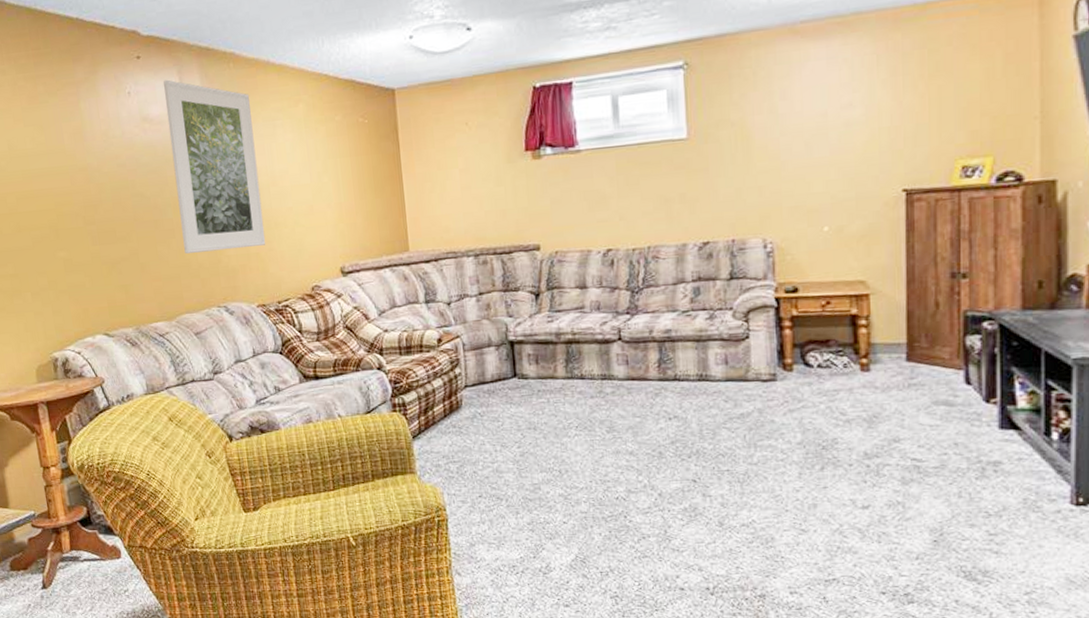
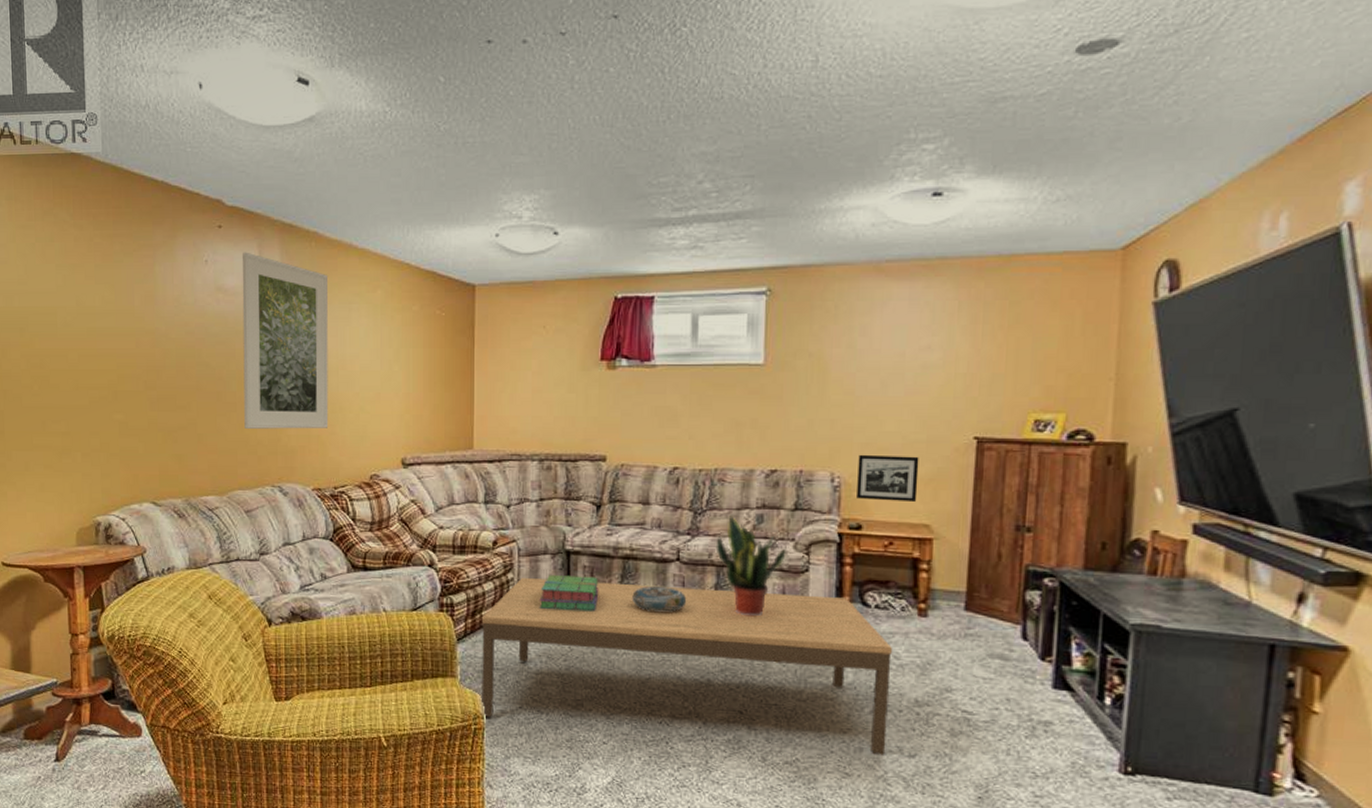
coffee table: none [434,360,839,509] -> present [482,577,892,755]
stack of books: none [488,363,546,401] -> present [539,575,599,612]
decorative bowl: none [578,366,632,393] -> present [632,585,687,613]
potted plant: none [655,290,726,388] -> present [715,514,787,617]
picture frame: none [789,214,851,262] -> present [857,454,919,503]

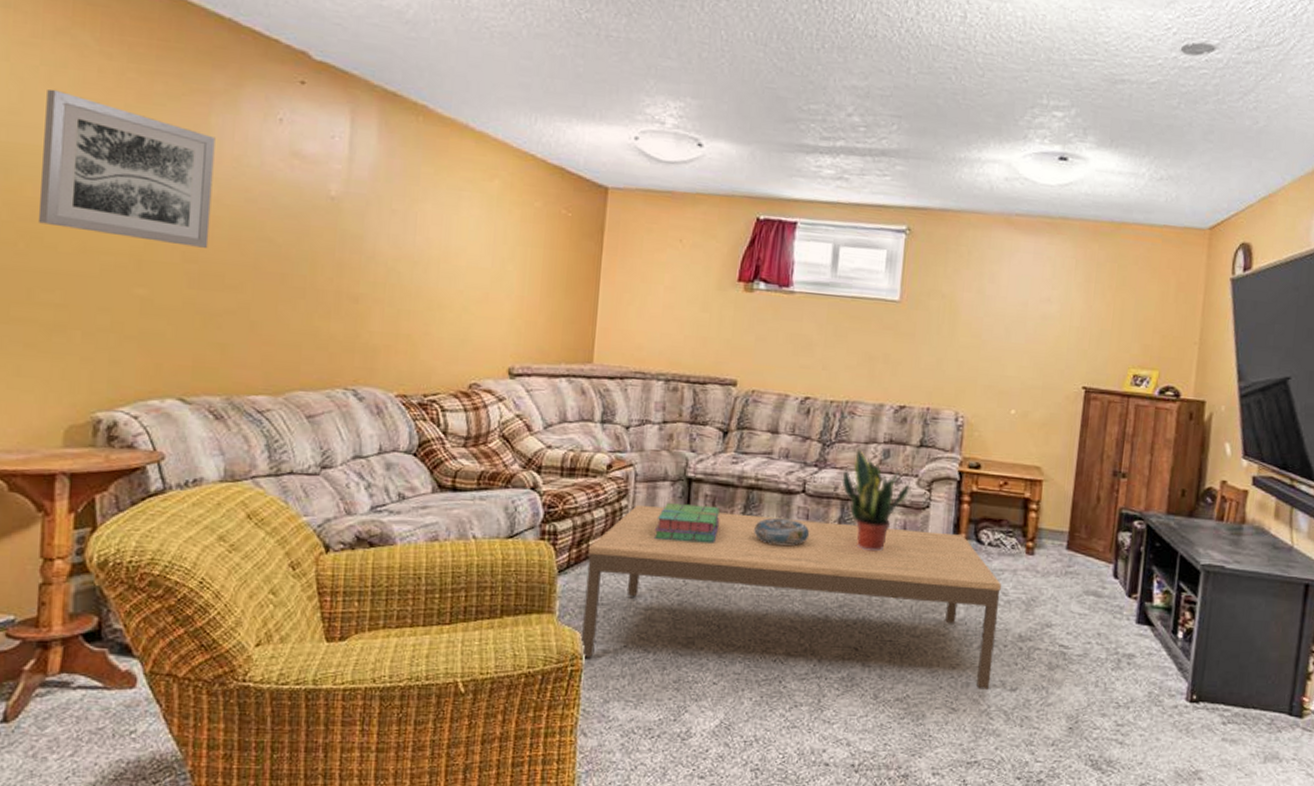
wall art: none [42,260,162,376] -> present [37,89,216,248]
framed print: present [242,252,329,429] -> none [314,115,435,327]
picture frame: present [857,454,919,503] -> none [977,396,1035,445]

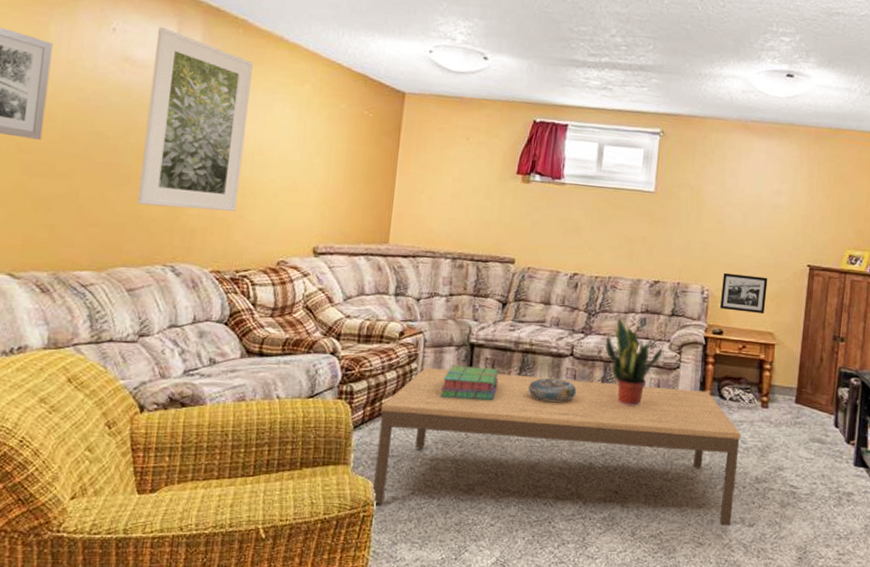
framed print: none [314,115,435,327] -> present [138,26,253,211]
picture frame: none [977,396,1035,445] -> present [720,272,768,314]

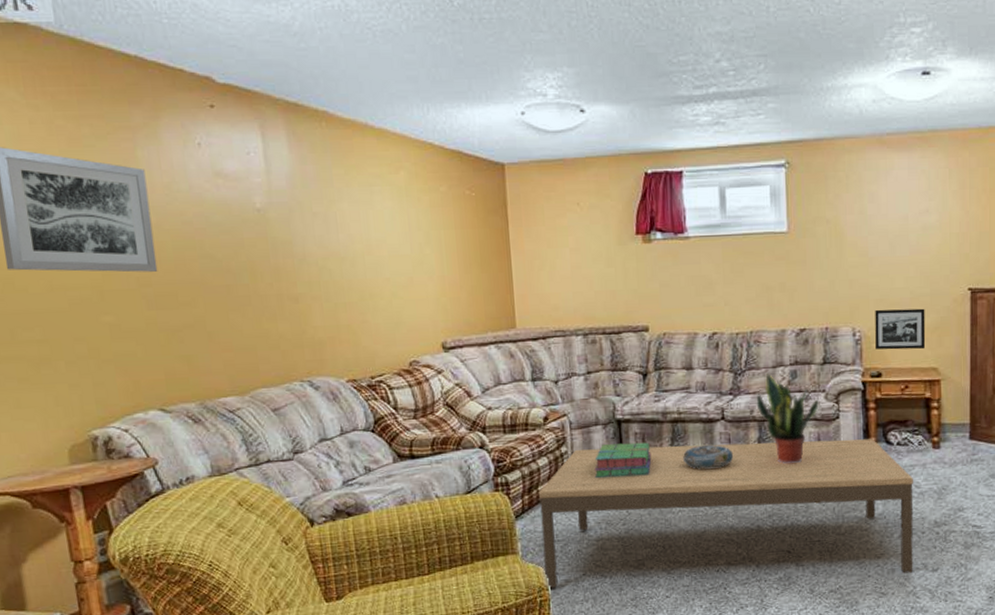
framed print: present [138,26,253,211] -> none [242,133,359,323]

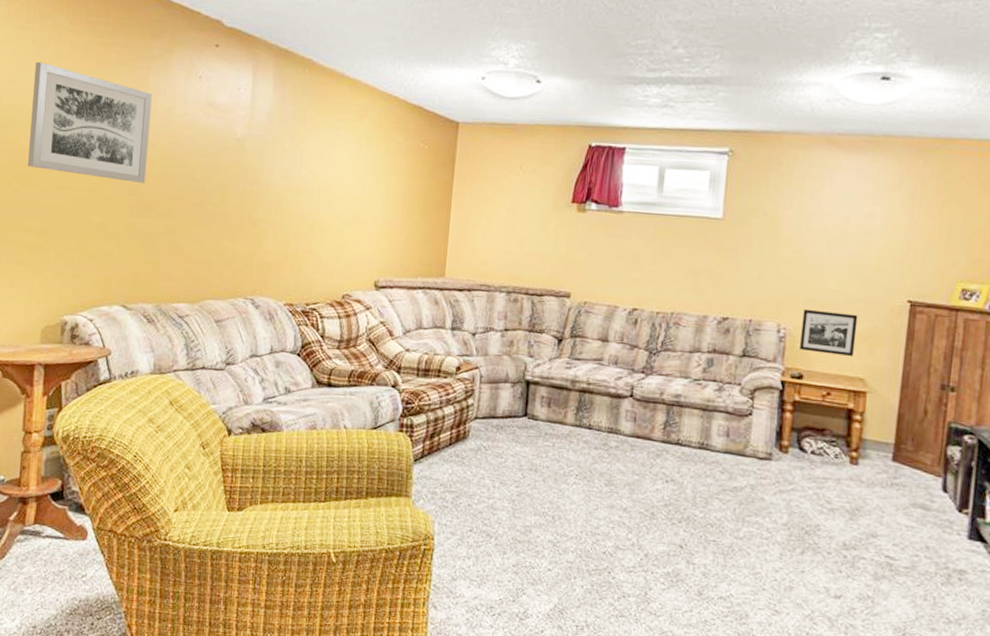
coffee table: present [539,439,913,588] -> none [433,403,825,595]
stack of books: present [594,442,652,479] -> none [496,403,555,441]
decorative bowl: present [683,444,734,470] -> none [586,419,637,446]
potted plant: present [756,372,819,465] -> none [667,356,733,456]

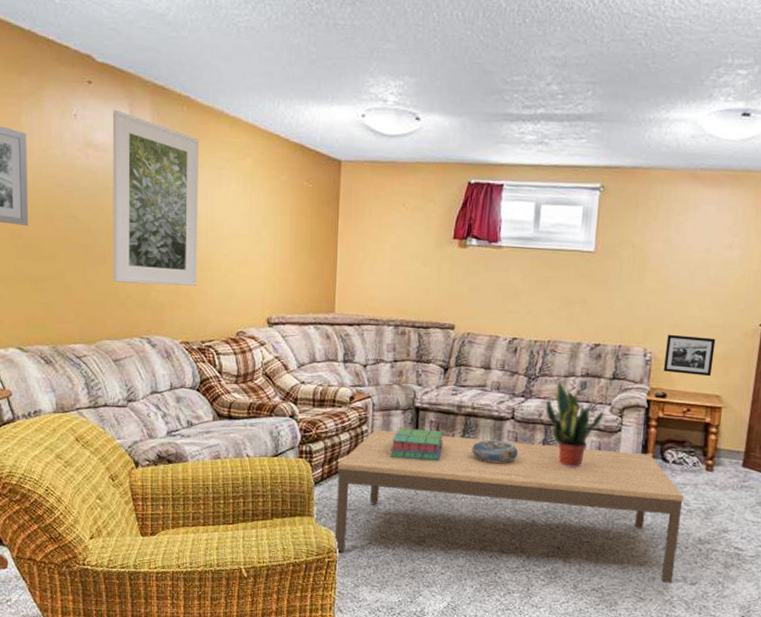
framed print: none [223,71,318,246] -> present [112,109,198,286]
coffee table: none [433,403,825,595] -> present [335,429,684,583]
stack of books: none [496,403,555,441] -> present [389,428,443,461]
decorative bowl: none [586,419,637,446] -> present [472,440,519,464]
potted plant: none [667,356,733,456] -> present [545,380,604,469]

